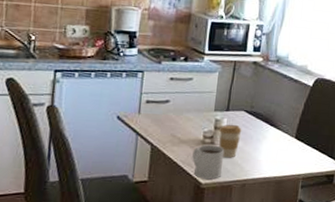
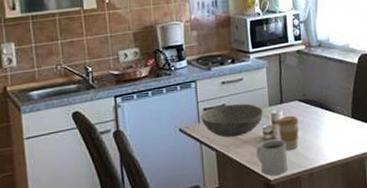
bowl: none [141,101,208,135] -> present [200,103,264,138]

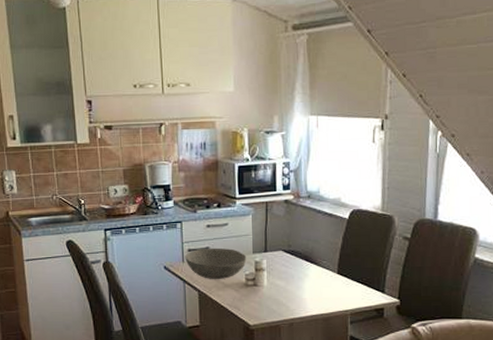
mug: present [256,139,287,176] -> none [238,287,268,321]
coffee cup: present [277,115,299,151] -> none [260,264,282,299]

